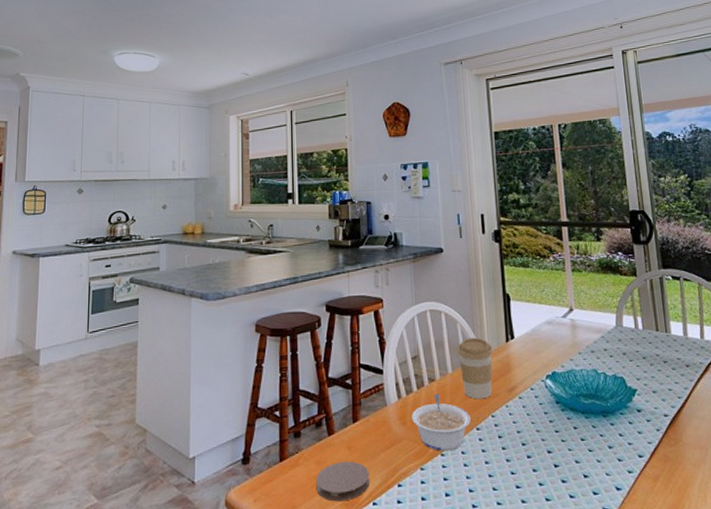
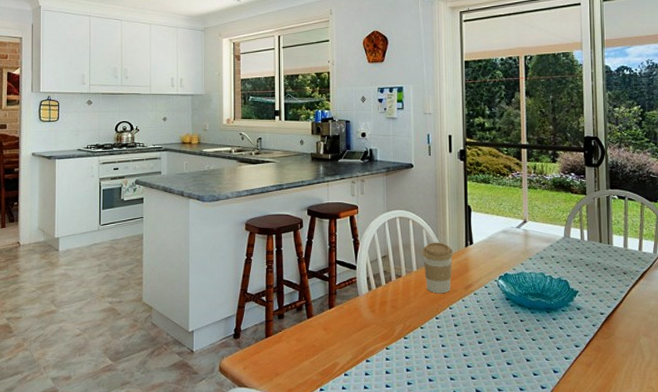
coaster: present [316,461,371,502] -> none [296,340,343,372]
legume: present [411,393,471,451] -> none [379,287,431,335]

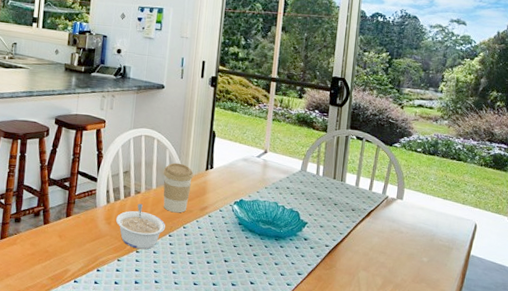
legume: none [379,287,431,335] -> present [115,203,165,250]

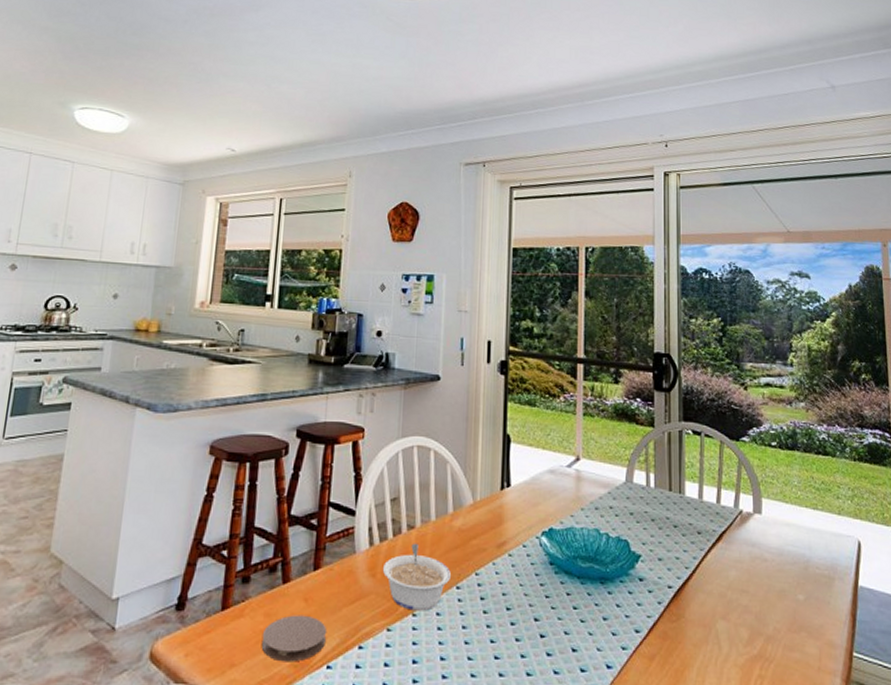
coaster: none [28,245,75,277] -> present [261,615,327,662]
coffee cup: present [163,162,194,213] -> none [444,481,485,554]

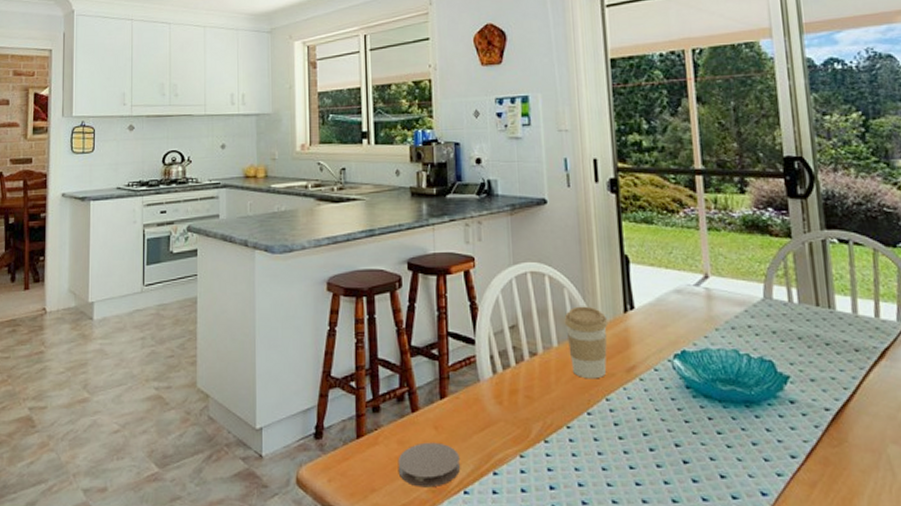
legume: present [382,543,451,611] -> none [508,370,580,438]
coffee cup: none [444,481,485,554] -> present [564,306,608,379]

